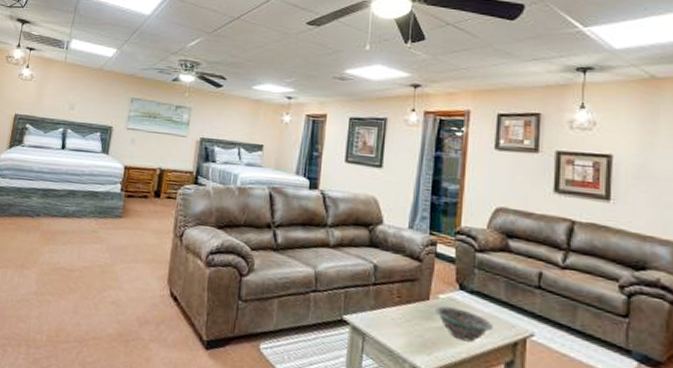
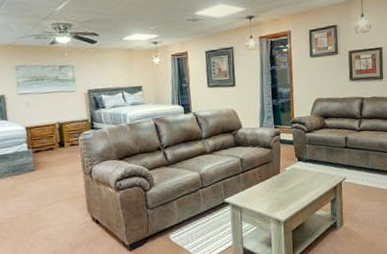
decorative bowl: present [436,305,493,342] -> none [285,173,321,194]

